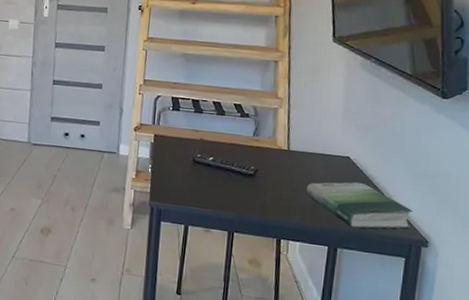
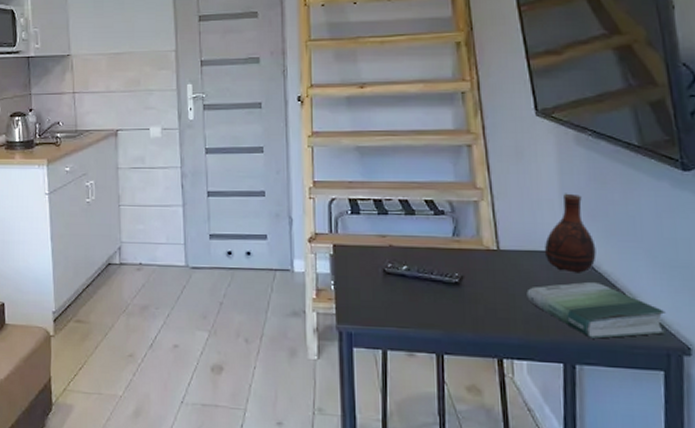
vase: none [325,108,366,175] -> present [544,193,596,273]

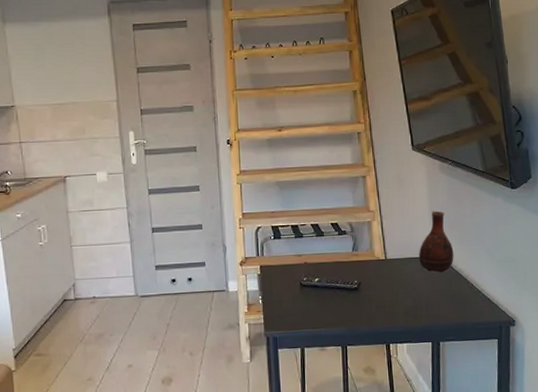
book: present [526,281,667,339] -> none [406,277,500,321]

